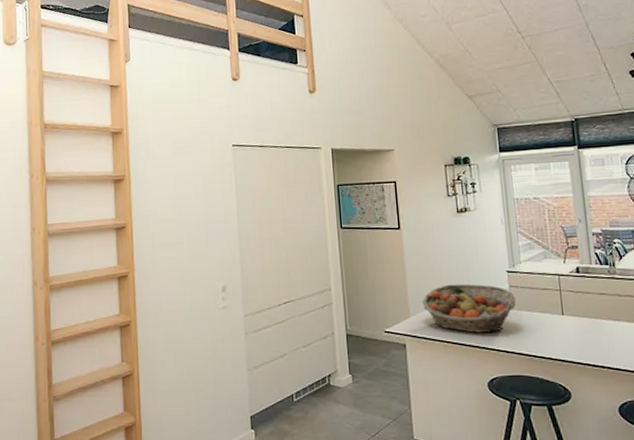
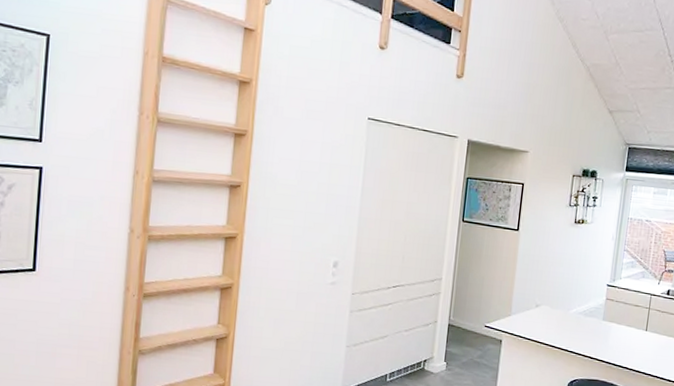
fruit basket: present [421,284,517,333] -> none [524,289,610,339]

